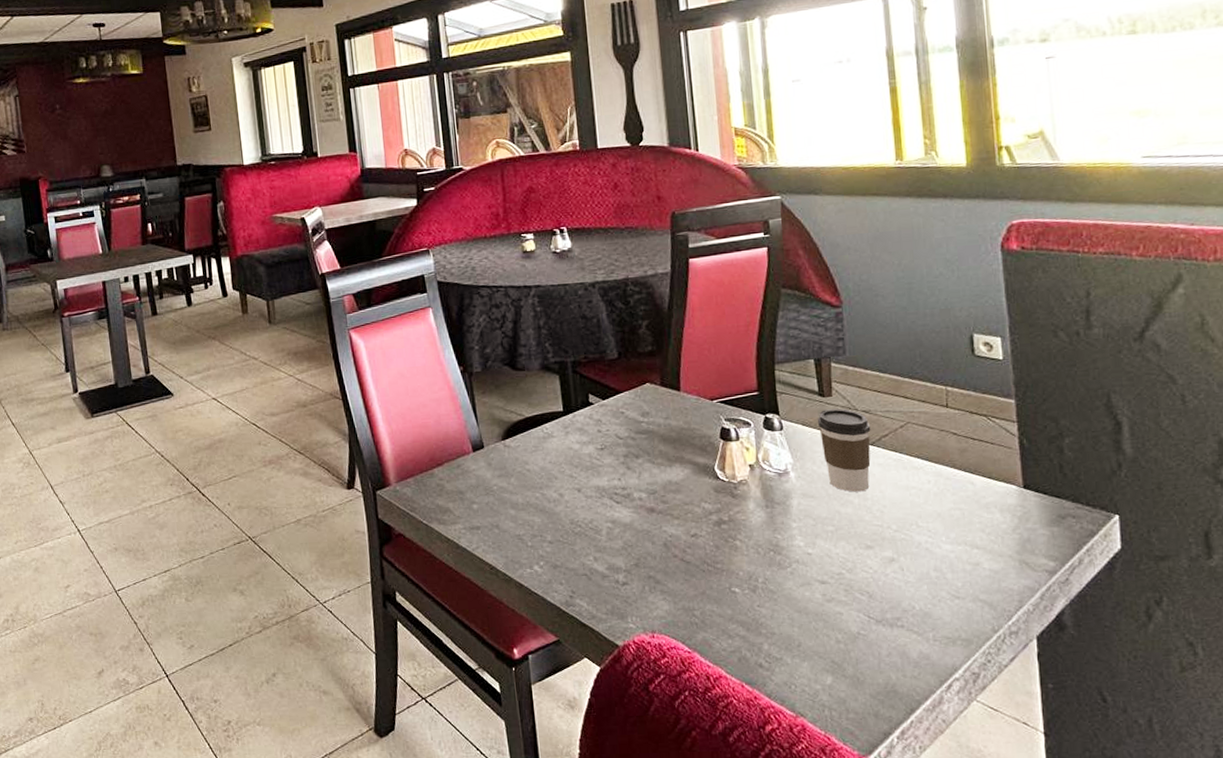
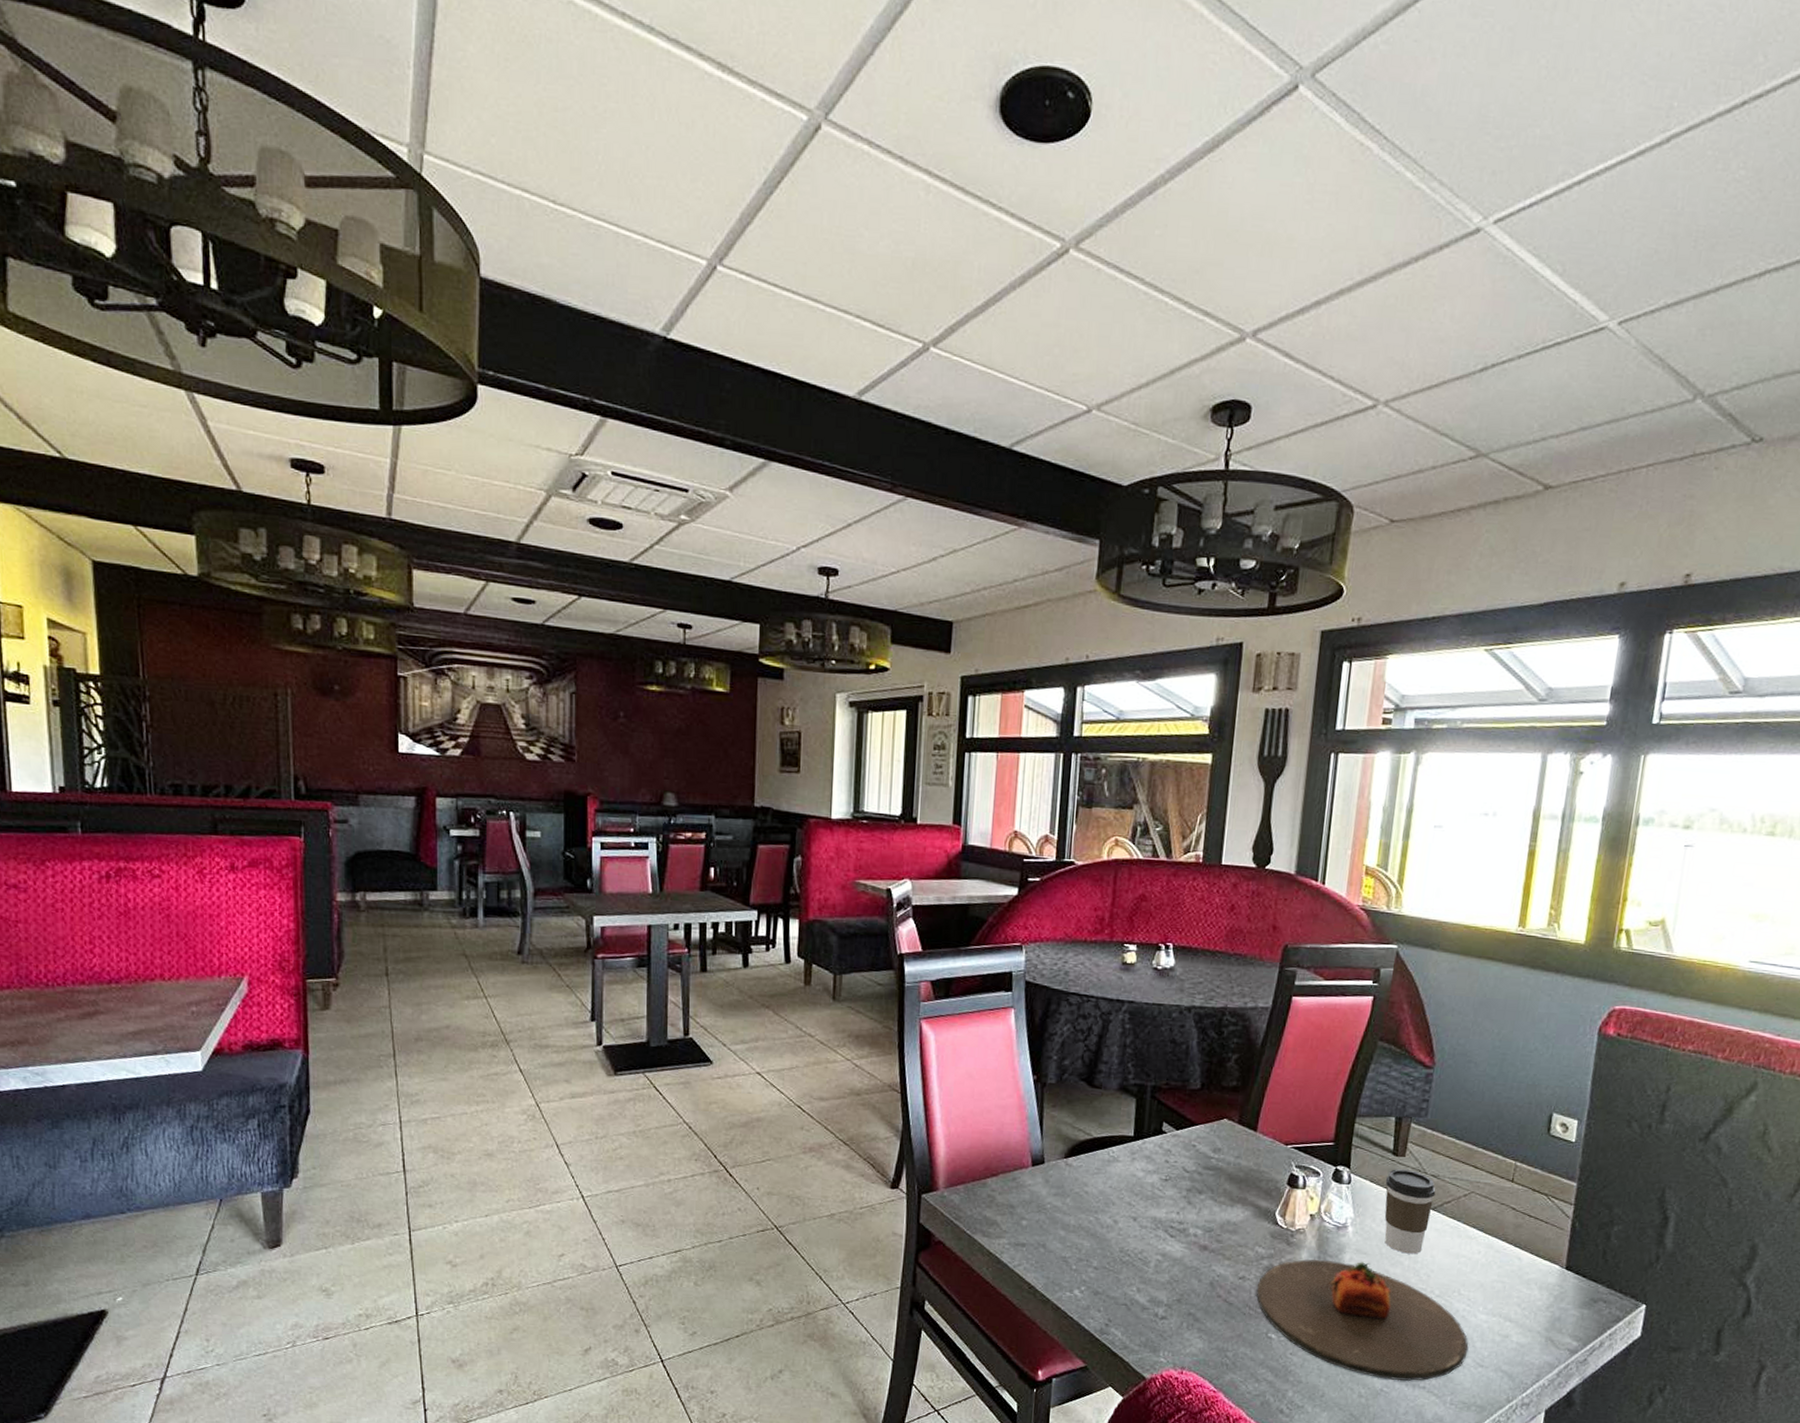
plate: none [710,505,940,622] -> present [1255,1259,1469,1381]

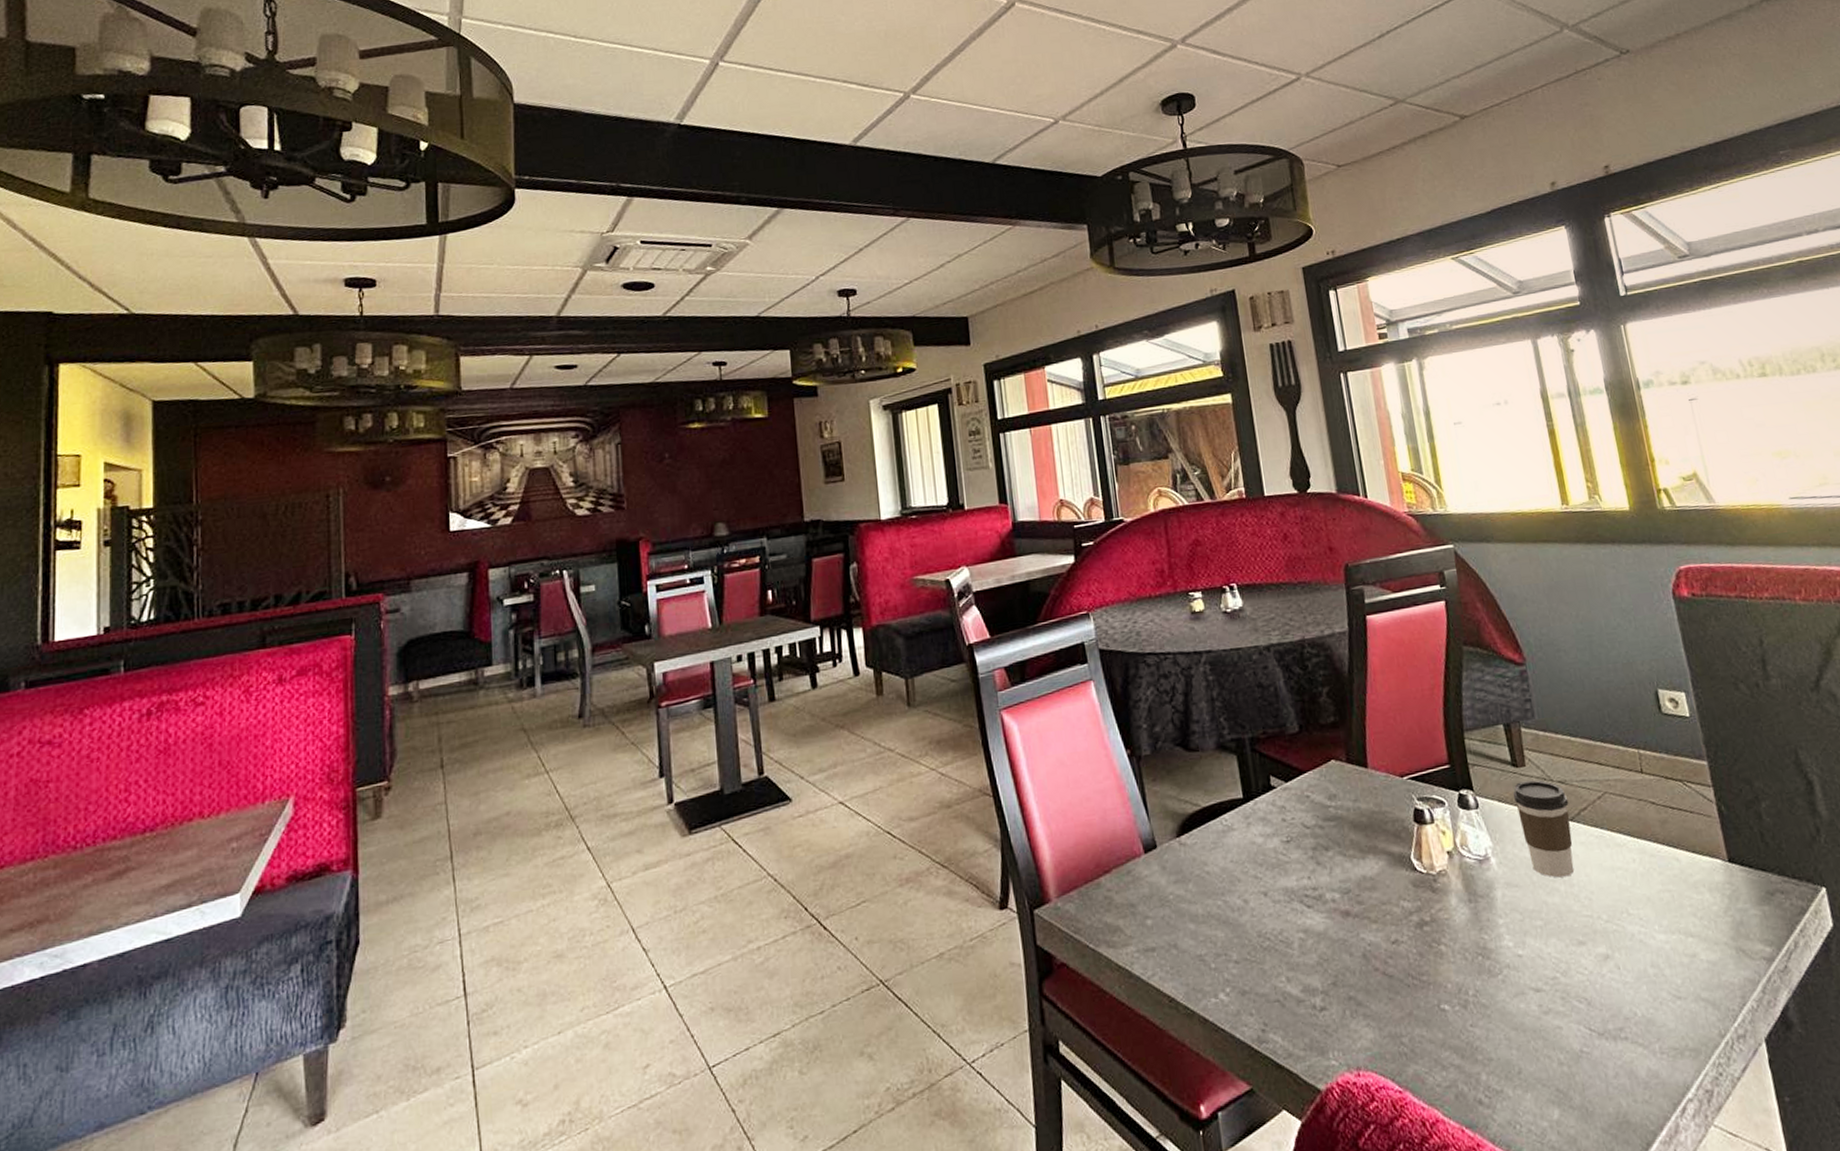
plate: present [1255,1259,1469,1381] -> none [1413,896,1660,1037]

